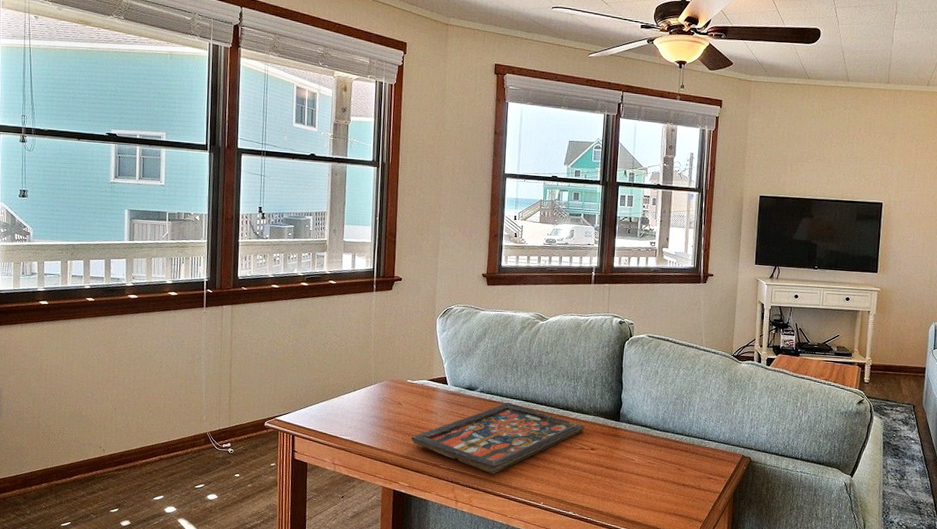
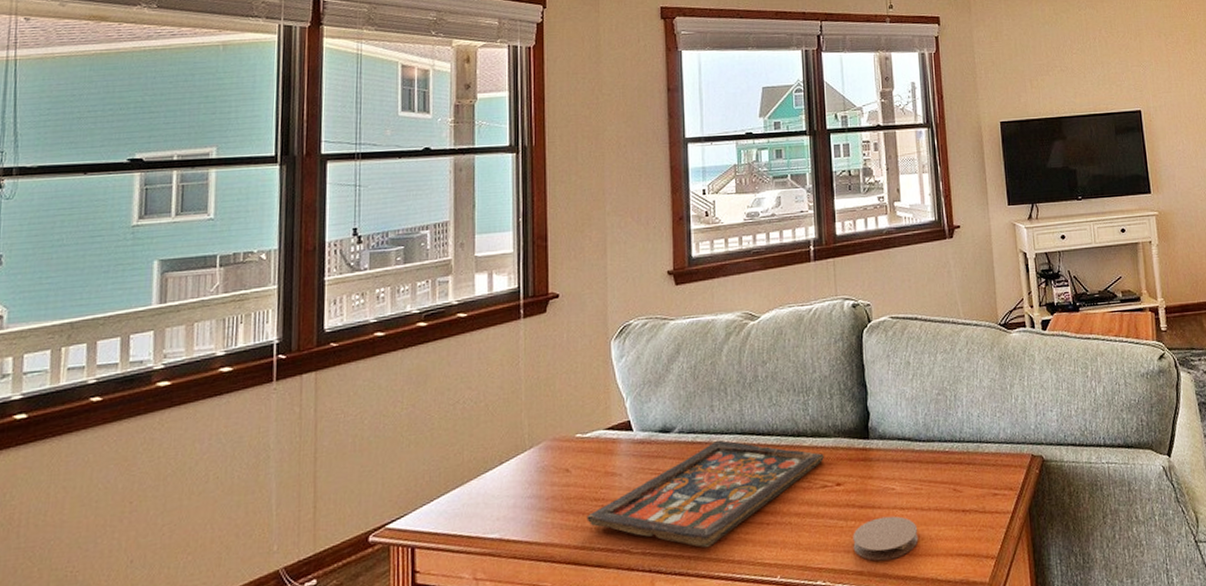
coaster: none [598,477,648,508] -> present [852,515,919,561]

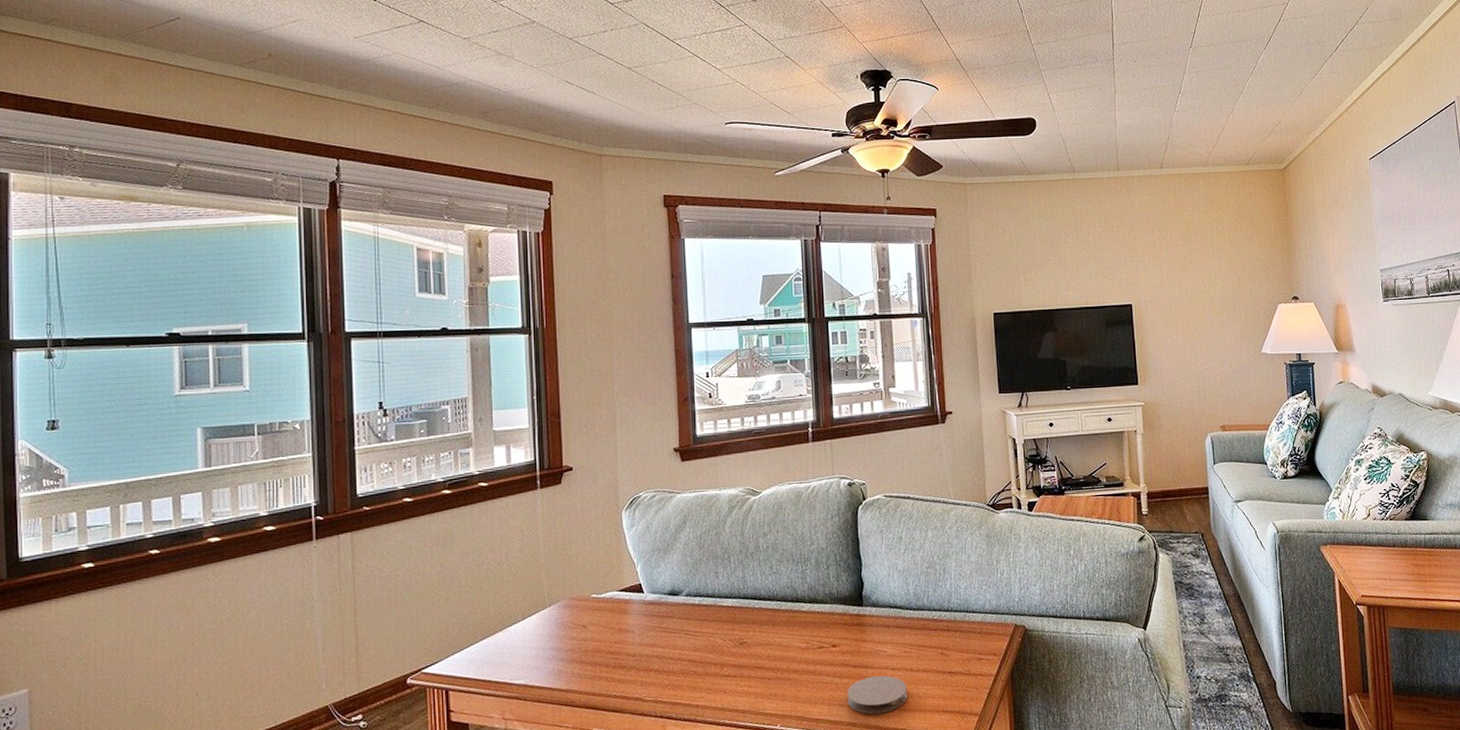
board game: present [587,439,825,548] -> none [603,603,822,699]

